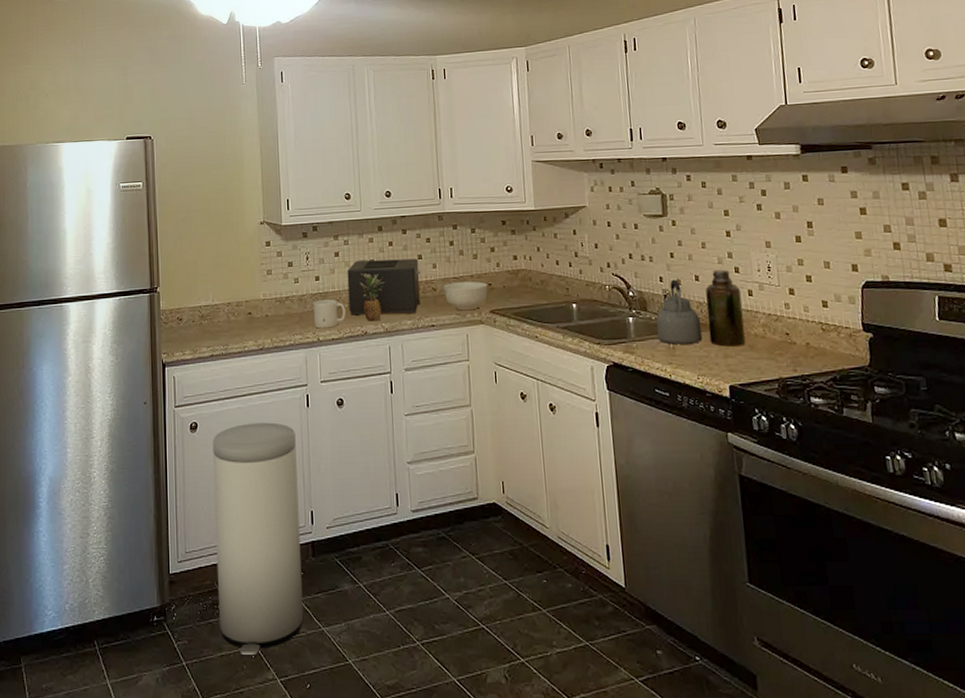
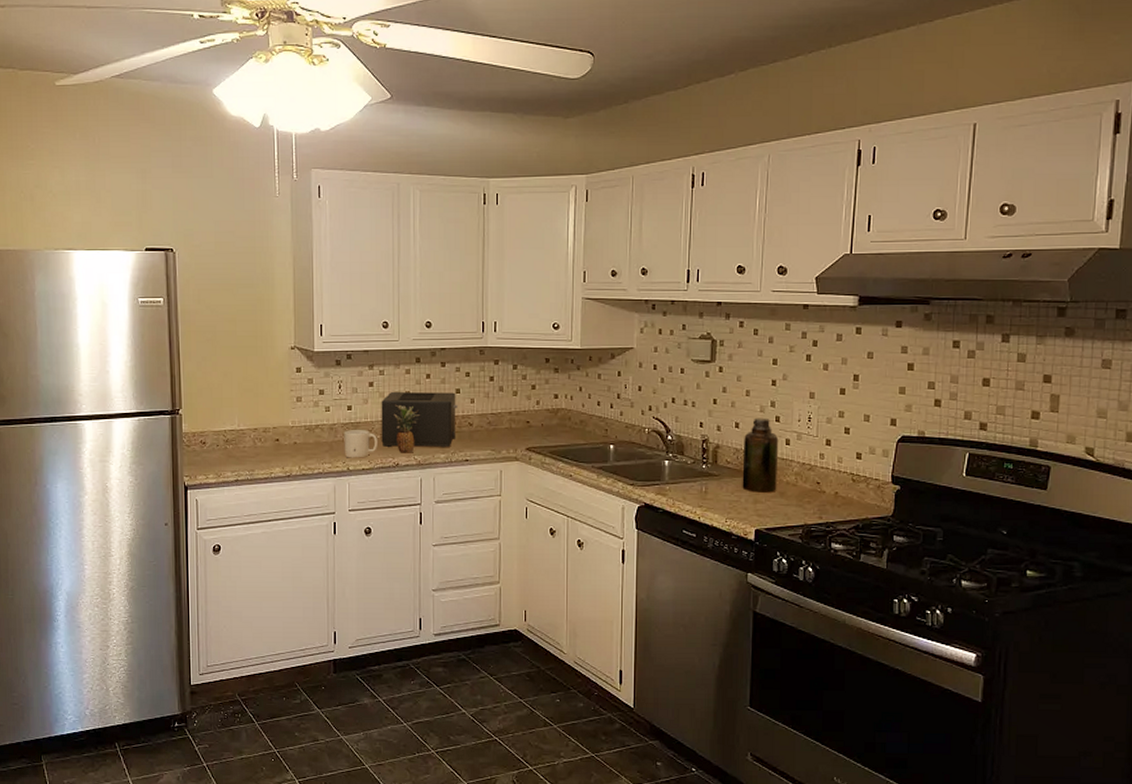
pedal bin: present [213,422,304,657] -> none [236,547,323,761]
bowl: present [443,281,488,311] -> none [480,417,526,447]
kettle: present [656,279,703,344] -> none [691,425,736,488]

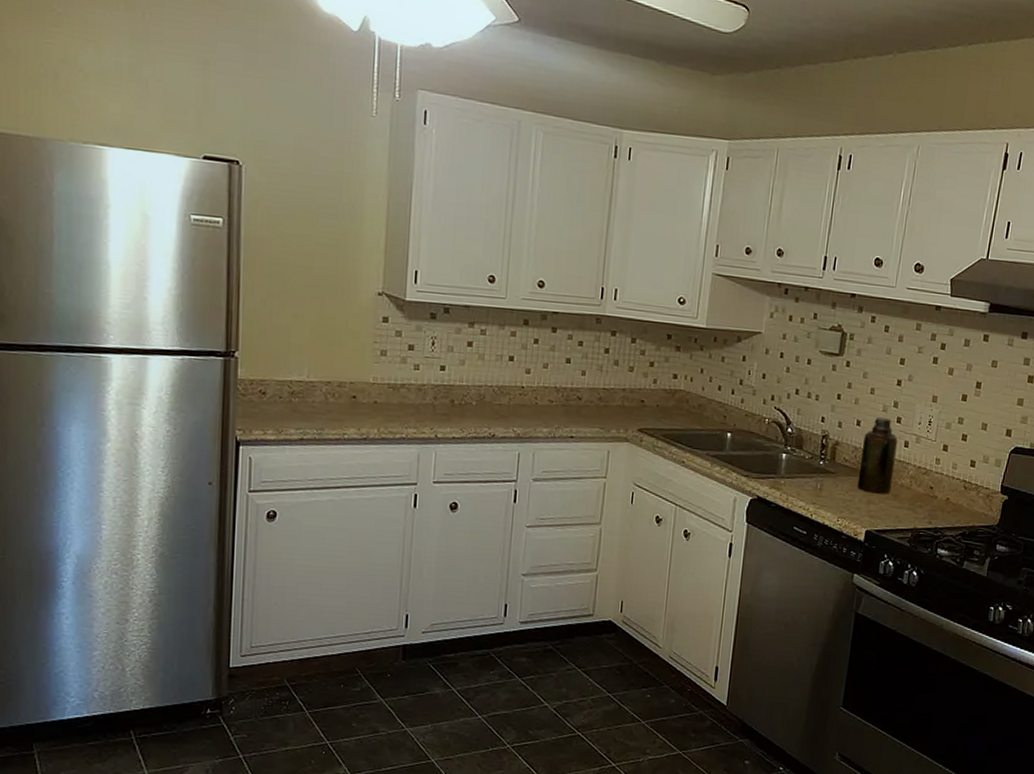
mug: present [344,430,379,460] -> none [432,392,474,427]
toaster: present [381,391,459,448] -> none [477,354,568,422]
fruit: present [394,404,420,453] -> none [494,369,523,425]

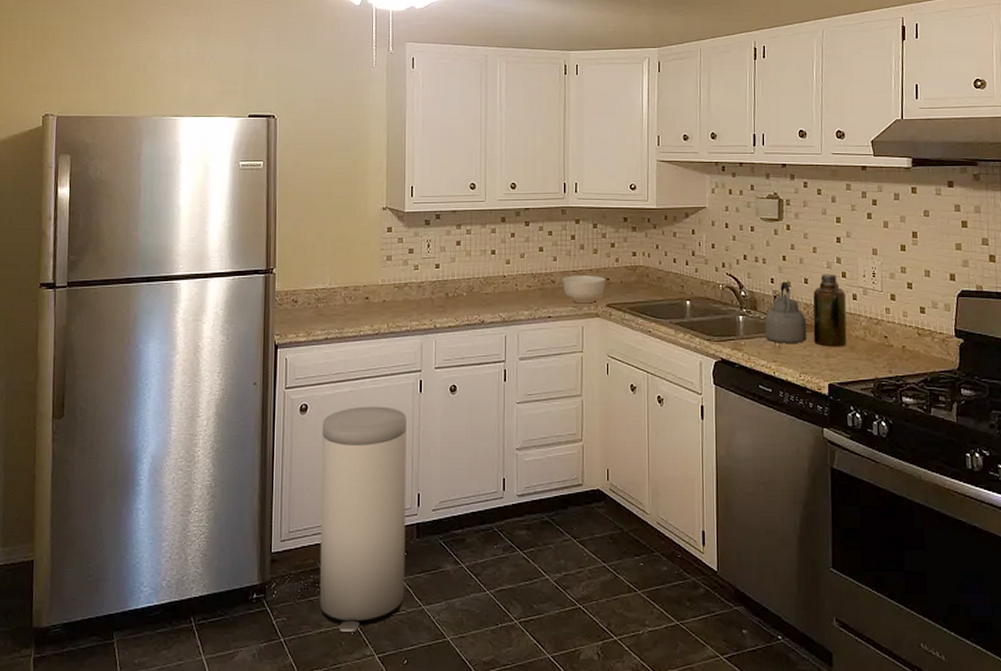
pedal bin: none [285,517,397,753] -> present [319,406,407,634]
bowl: none [589,393,640,427] -> present [562,274,606,304]
kettle: none [807,421,853,487] -> present [764,281,807,343]

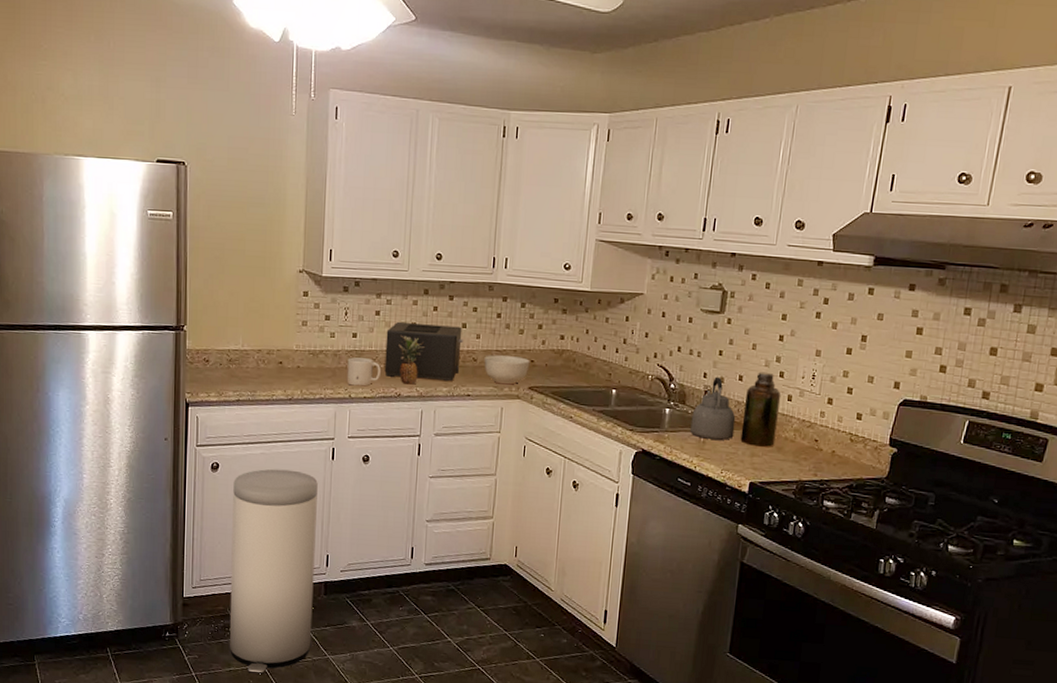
mug: none [431,288,465,317] -> present [346,357,382,388]
toaster: none [467,250,542,305] -> present [384,321,464,382]
fruit: none [480,262,505,310] -> present [399,334,425,385]

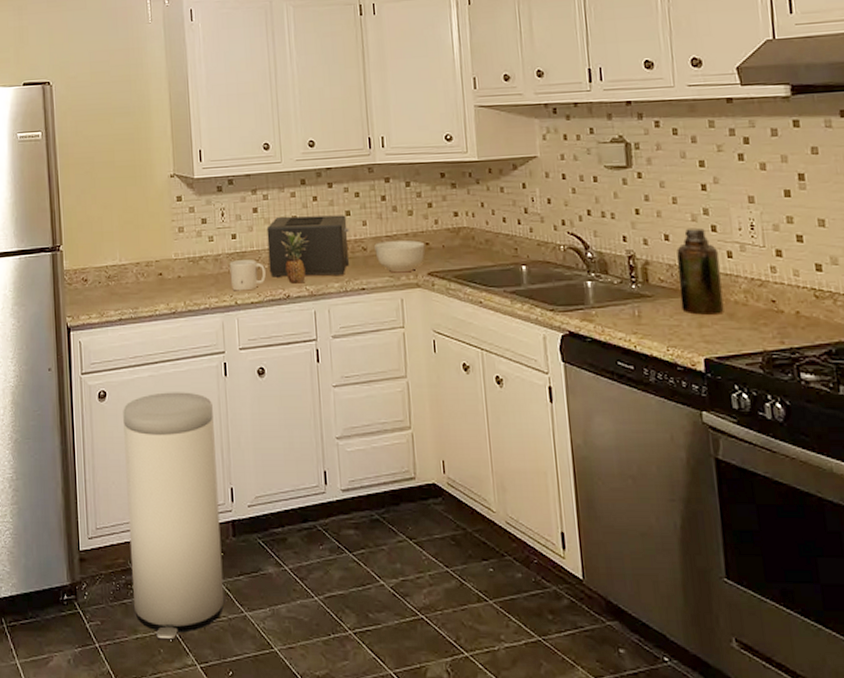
kettle: present [690,376,736,440] -> none [618,239,673,312]

